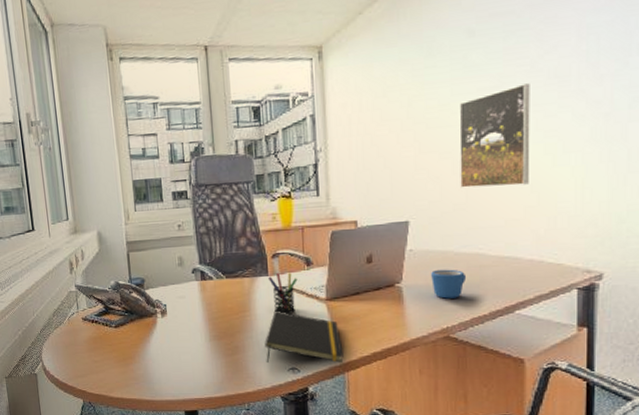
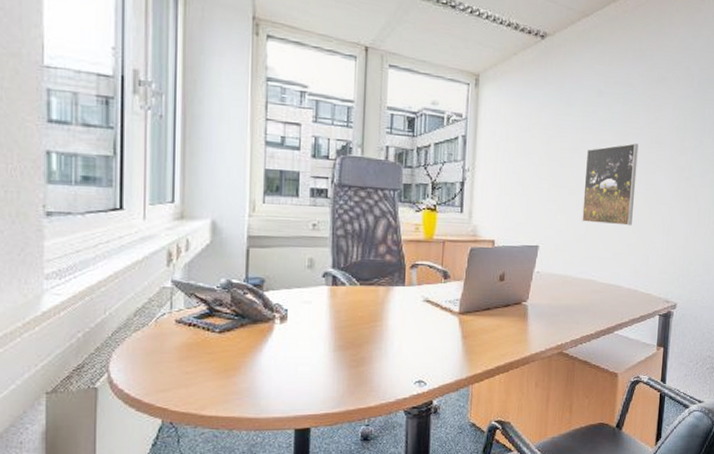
notepad: present [265,310,344,363] -> none [393,322,470,376]
pen holder: present [268,273,298,314] -> none [405,284,434,326]
mug: present [431,269,467,299] -> none [552,291,581,318]

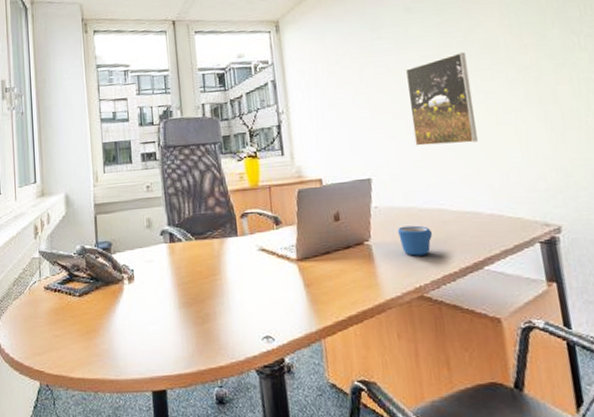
mug: none [552,291,581,318] -> present [398,225,433,256]

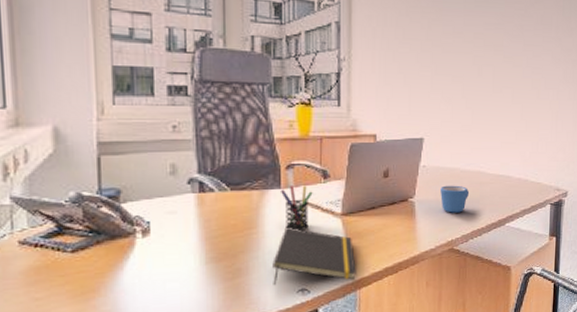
notepad: none [236,273,319,331] -> present [272,227,356,285]
pen holder: none [238,232,267,277] -> present [281,185,313,231]
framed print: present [405,52,478,146] -> none [468,25,524,113]

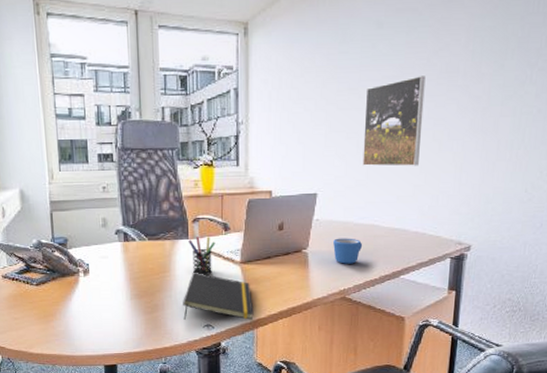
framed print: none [468,25,524,113] -> present [362,76,426,167]

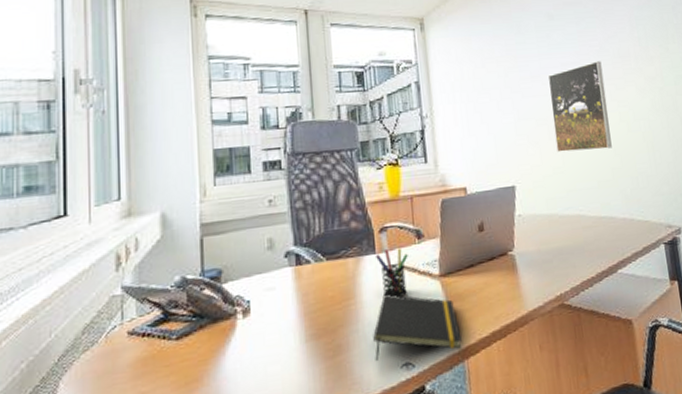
mug: present [333,238,363,264] -> none [540,232,573,264]

